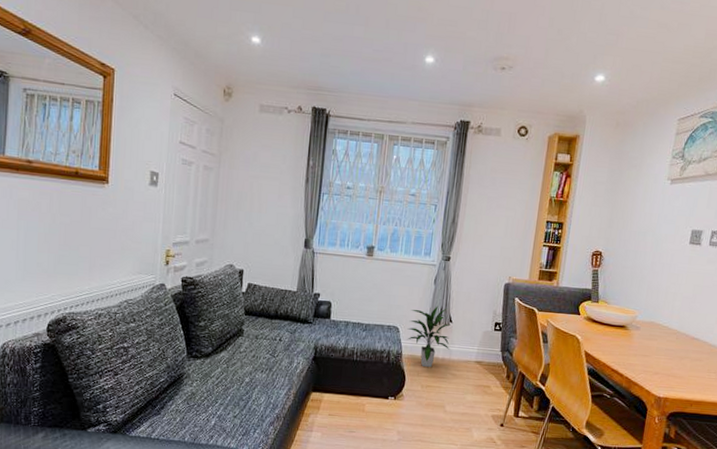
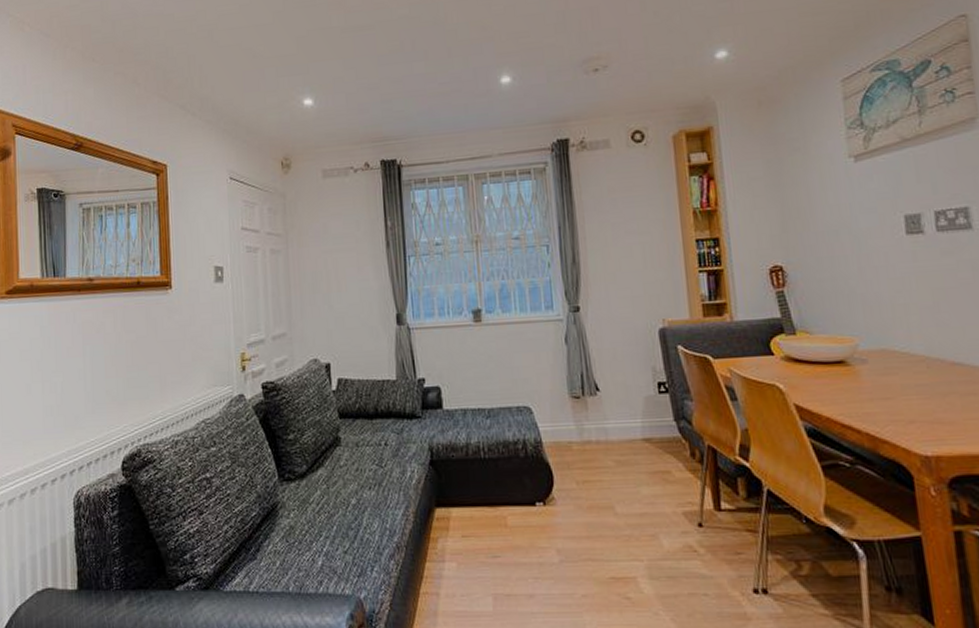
indoor plant: present [407,306,451,368] -> none [542,372,603,456]

